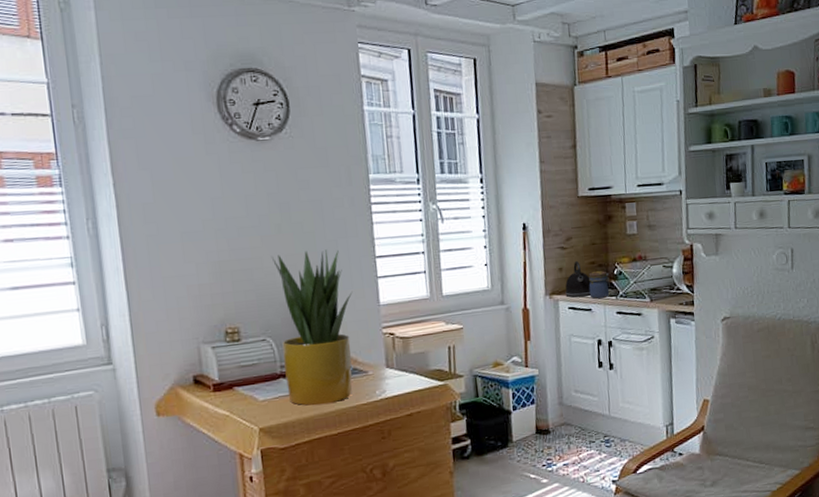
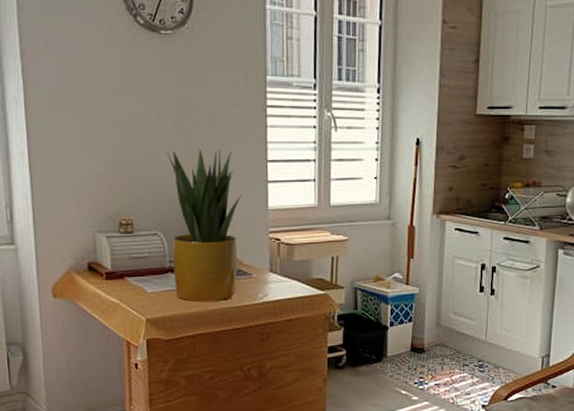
kettle: present [565,260,591,299] -> none [453,181,480,220]
jar: present [588,270,610,300] -> none [478,193,500,223]

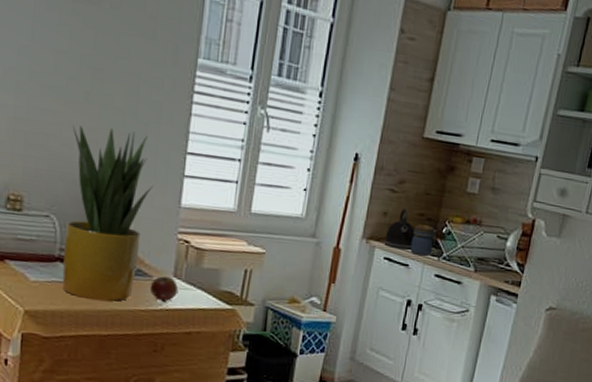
fruit: none [250,273,275,294] -> present [149,276,178,301]
kettle: none [453,181,480,220] -> present [384,208,415,251]
jar: none [478,193,500,223] -> present [410,224,437,257]

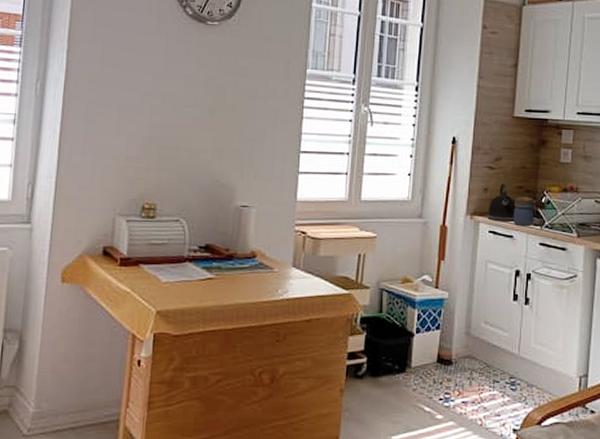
planter: present [62,126,154,301] -> none [190,137,272,295]
fruit: present [149,276,178,301] -> none [271,267,297,291]

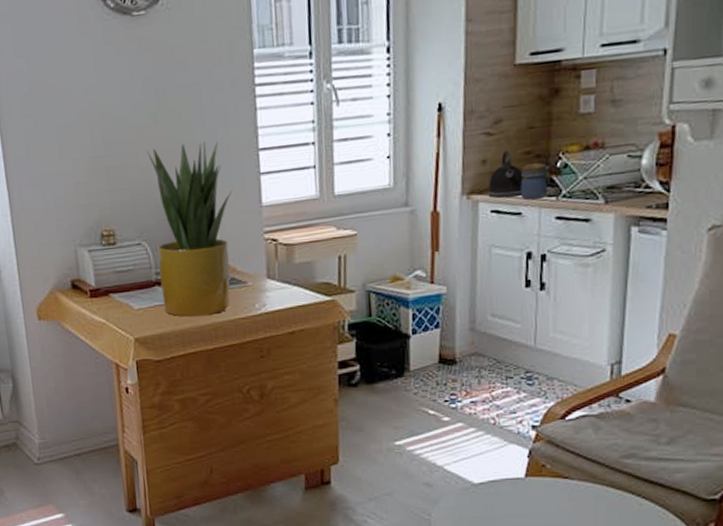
planter: none [190,137,272,295] -> present [146,141,233,317]

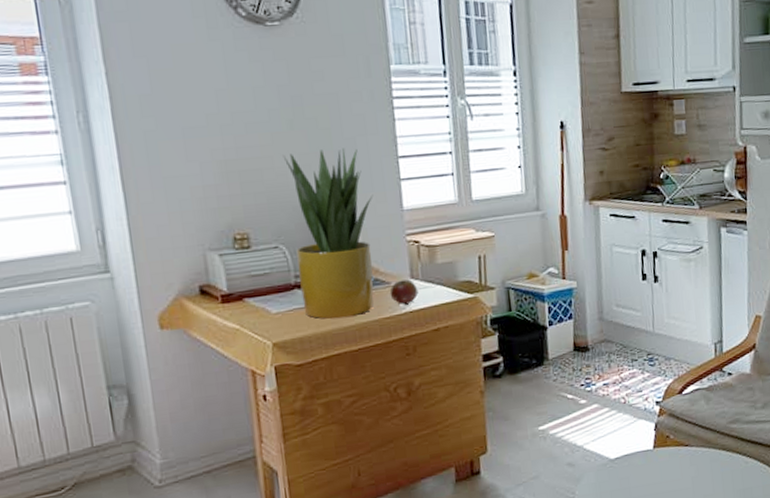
fruit: none [246,279,274,305] -> present [389,279,418,304]
kettle: present [488,149,523,199] -> none [606,163,635,205]
jar: present [520,162,550,201] -> none [632,174,656,206]

